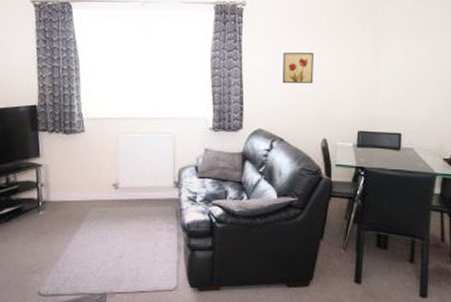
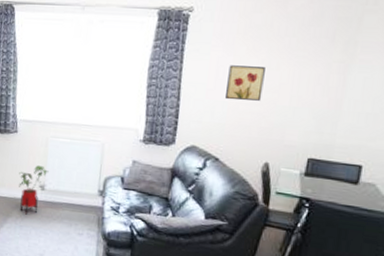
house plant: none [89,164,121,217] -> present [19,165,49,215]

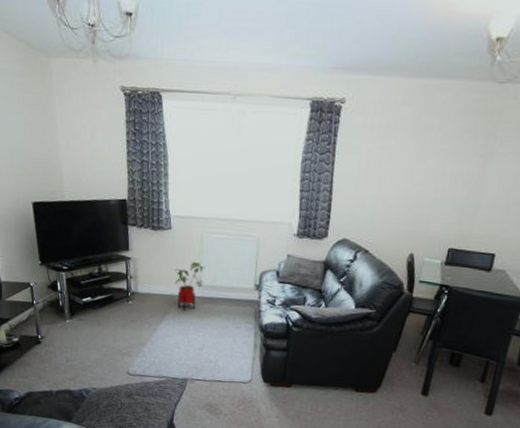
wall art: present [225,65,265,101] -> none [375,159,413,194]

